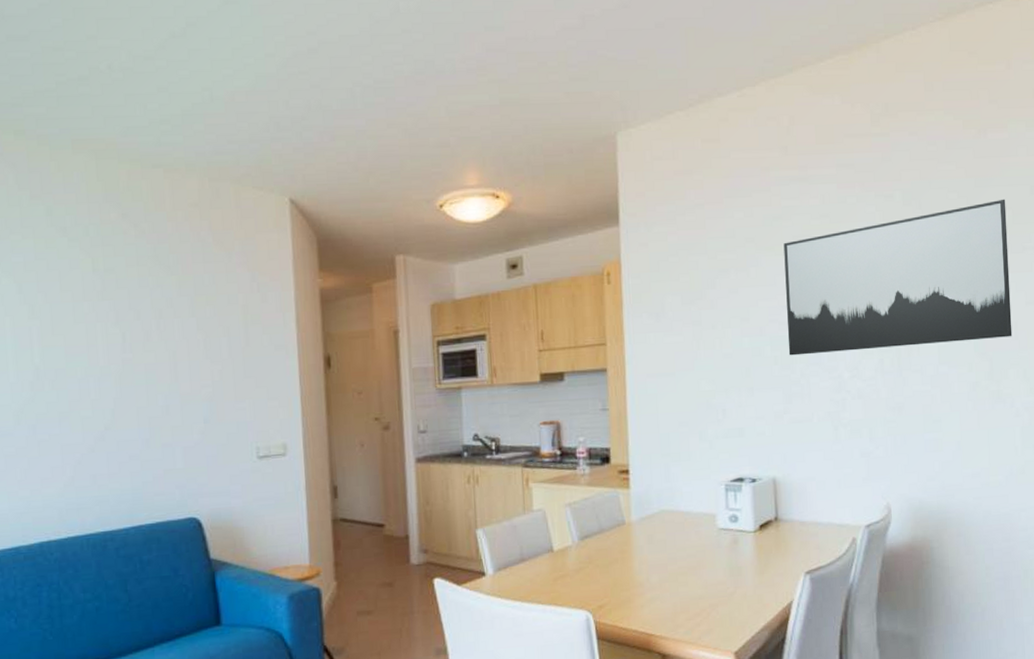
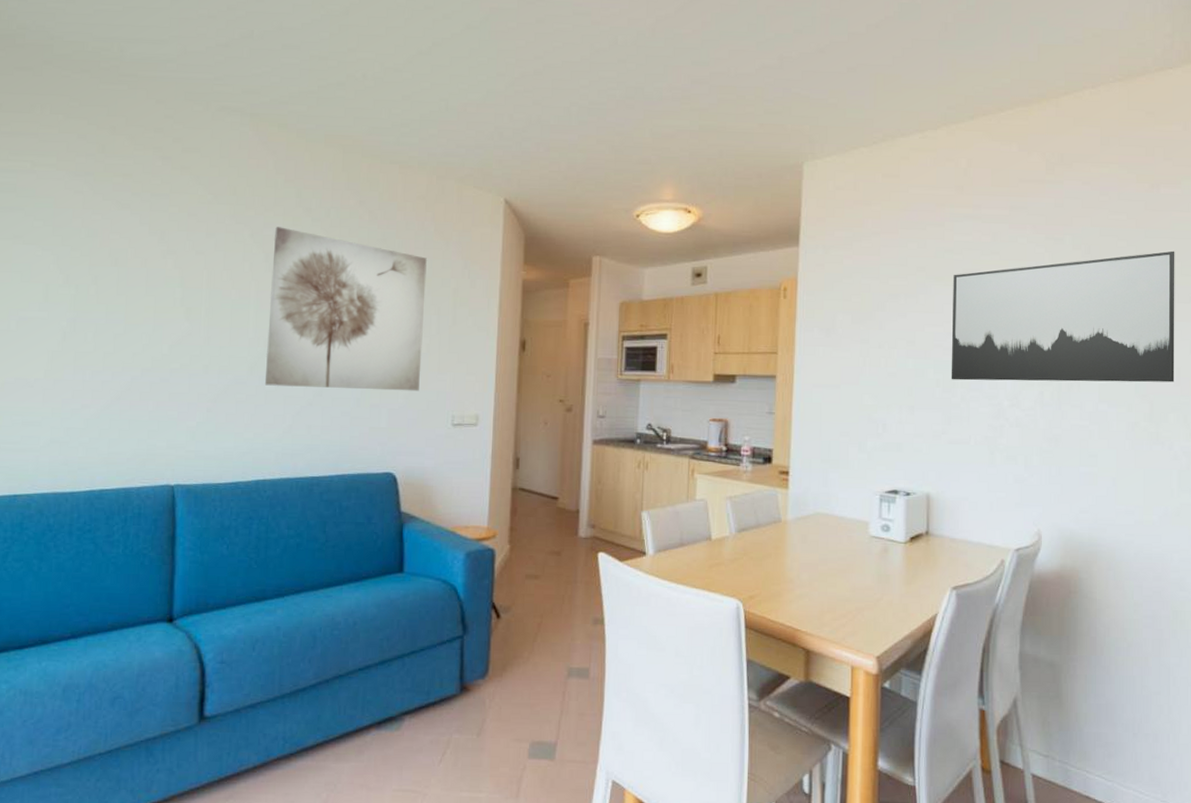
wall art: none [26,251,216,435] -> present [264,227,427,391]

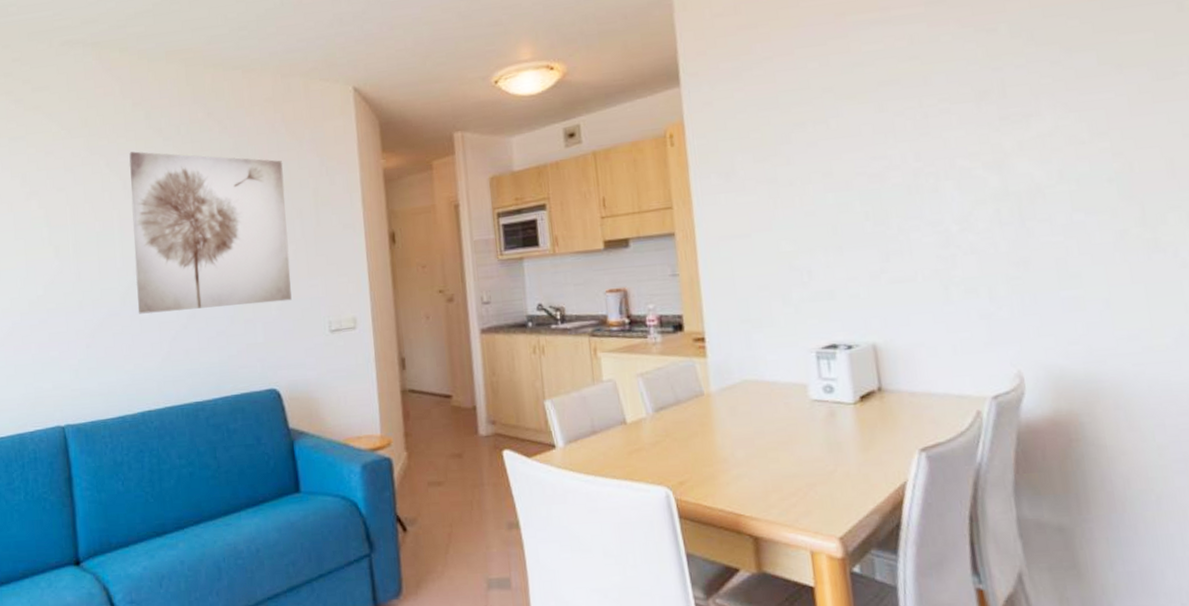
wall art: present [951,250,1175,383] -> none [867,20,1169,210]

